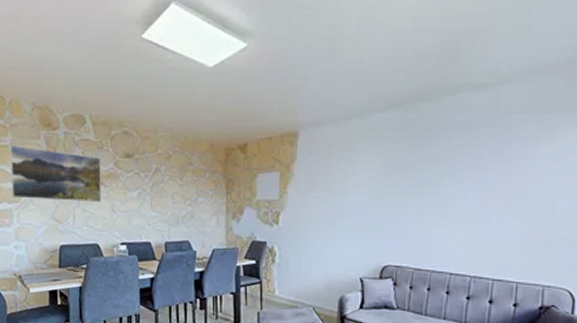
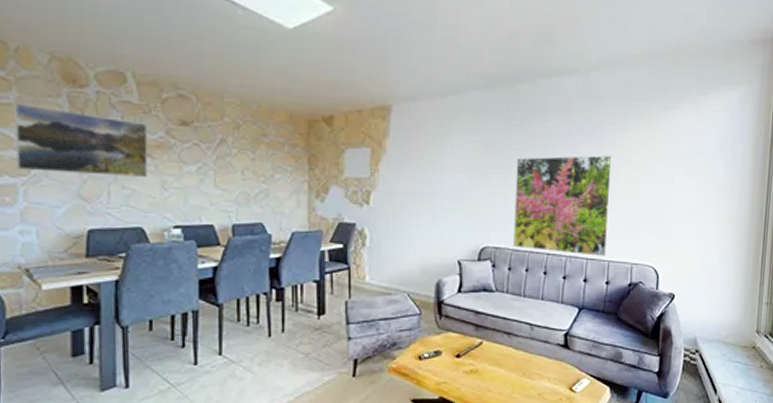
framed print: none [415,172,523,279] -> present [513,155,612,257]

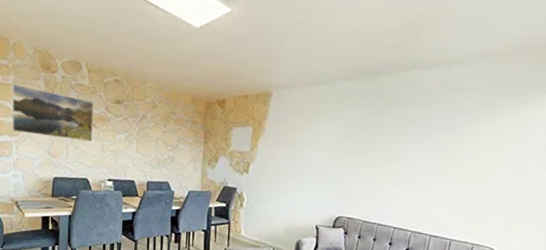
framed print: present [513,155,612,257] -> none [364,141,465,236]

